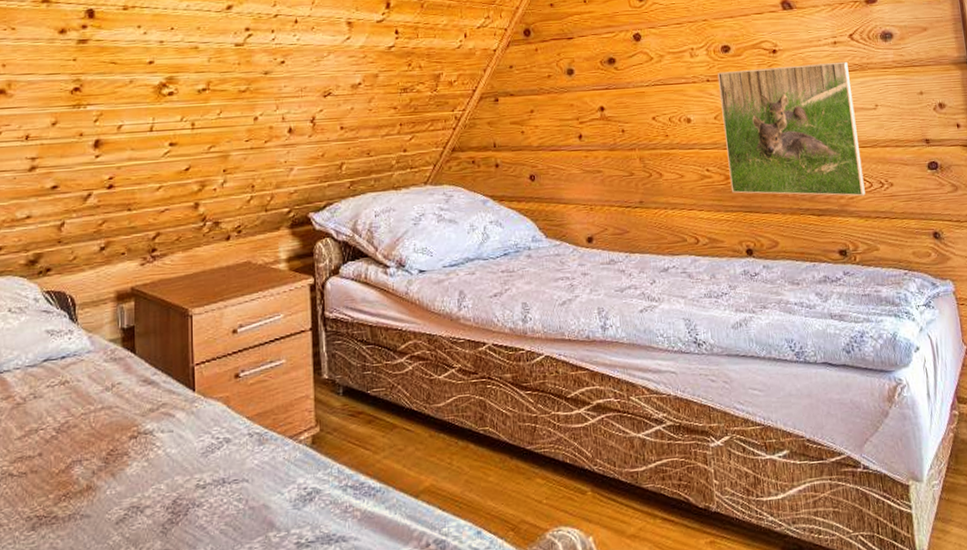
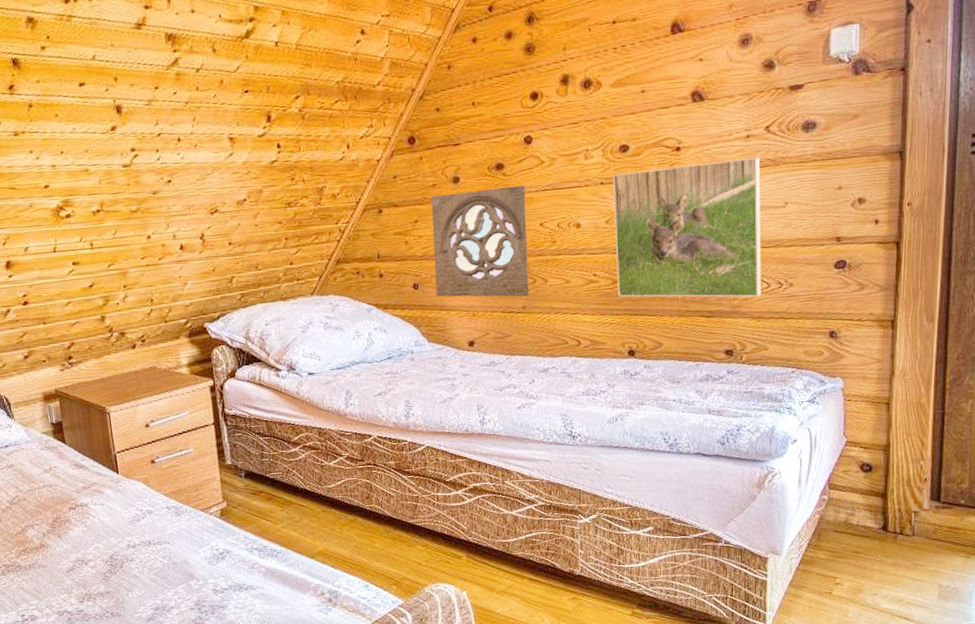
wall ornament: none [546,80,646,192] -> present [430,185,530,297]

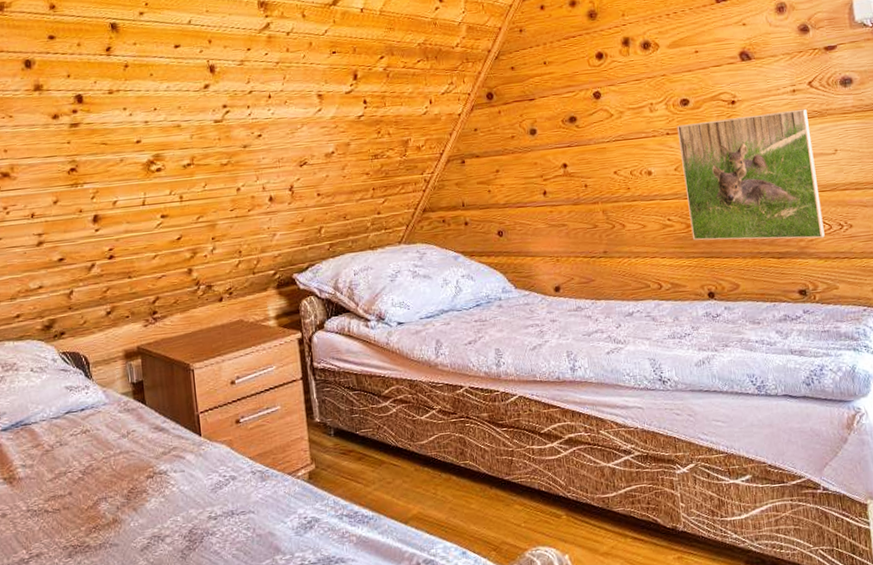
wall ornament: present [430,185,530,297] -> none [510,136,610,244]

